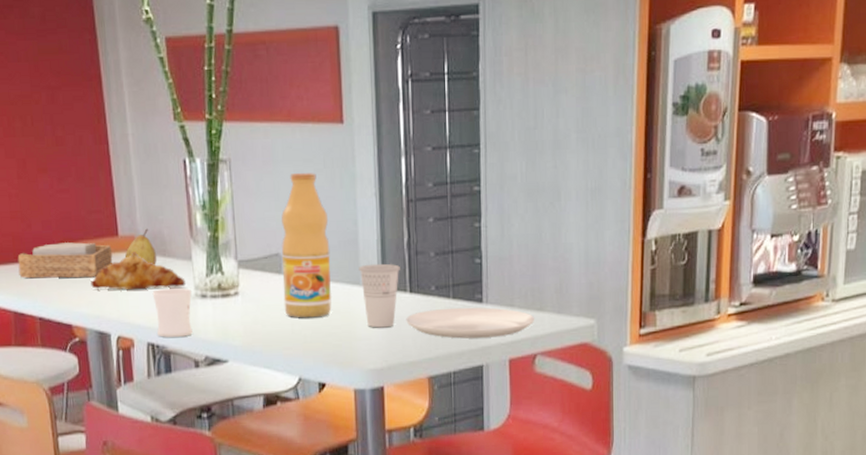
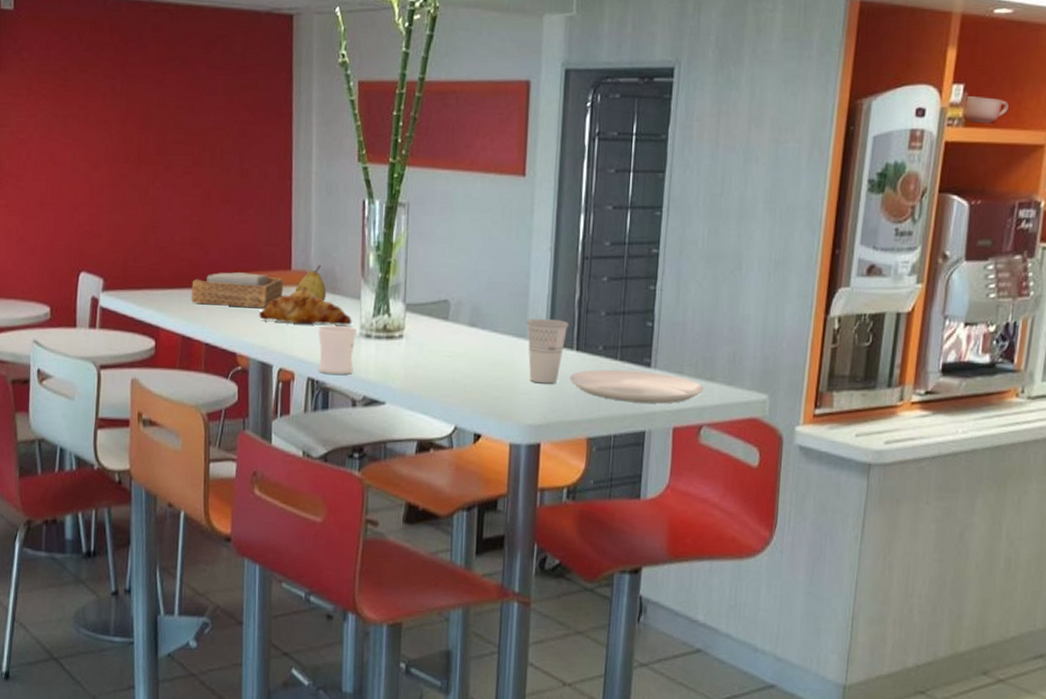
fruit juice: present [281,173,332,318] -> none [447,222,501,367]
teacup: none [756,14,798,41] -> present [963,96,1010,124]

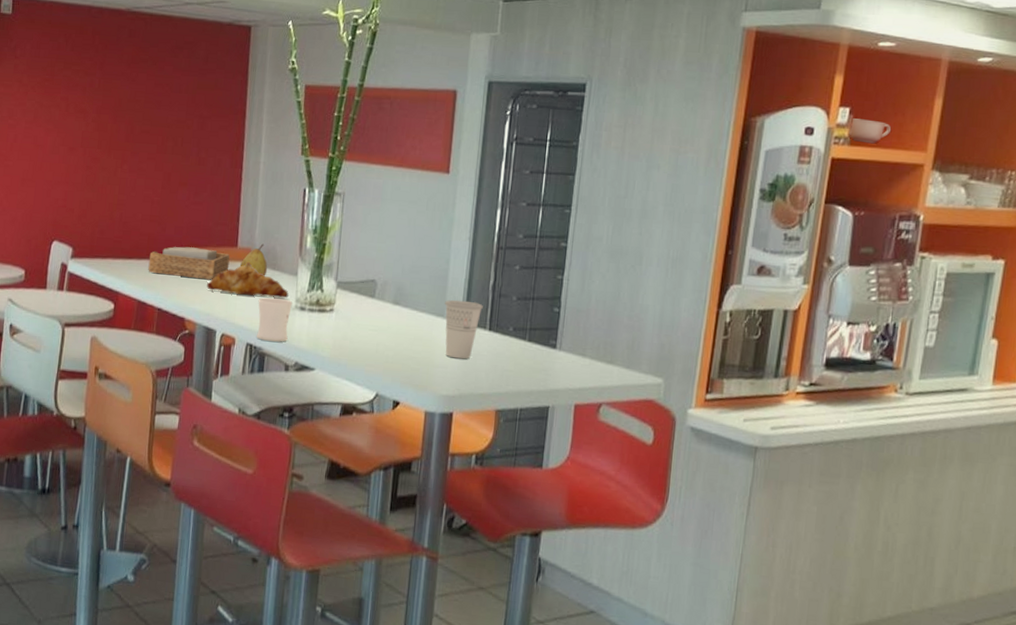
plate: present [570,369,704,404] -> none [482,348,605,383]

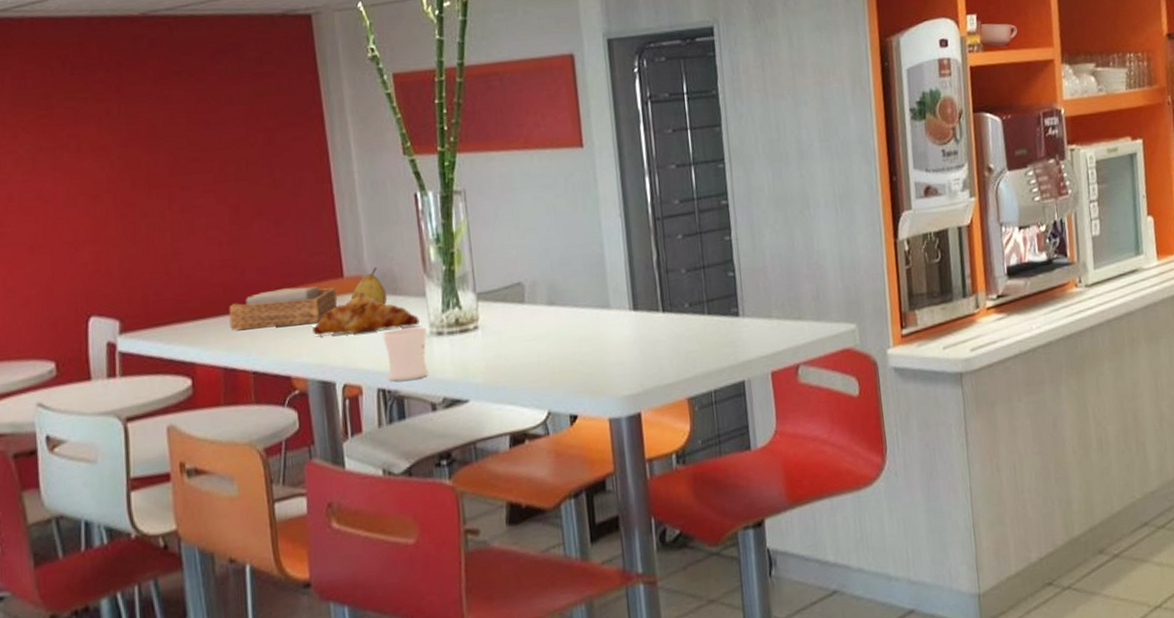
cup: present [445,300,483,359] -> none [607,284,651,352]

